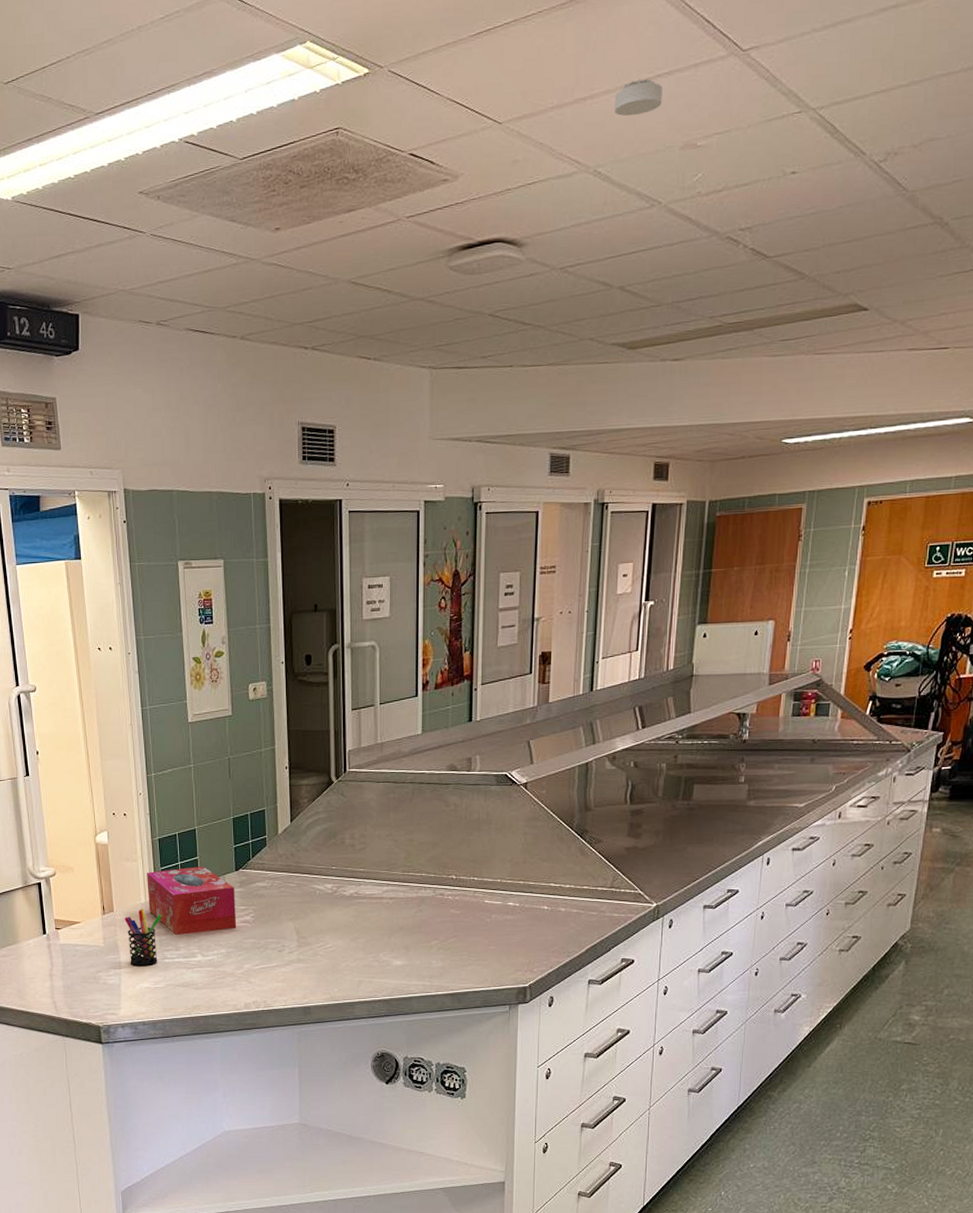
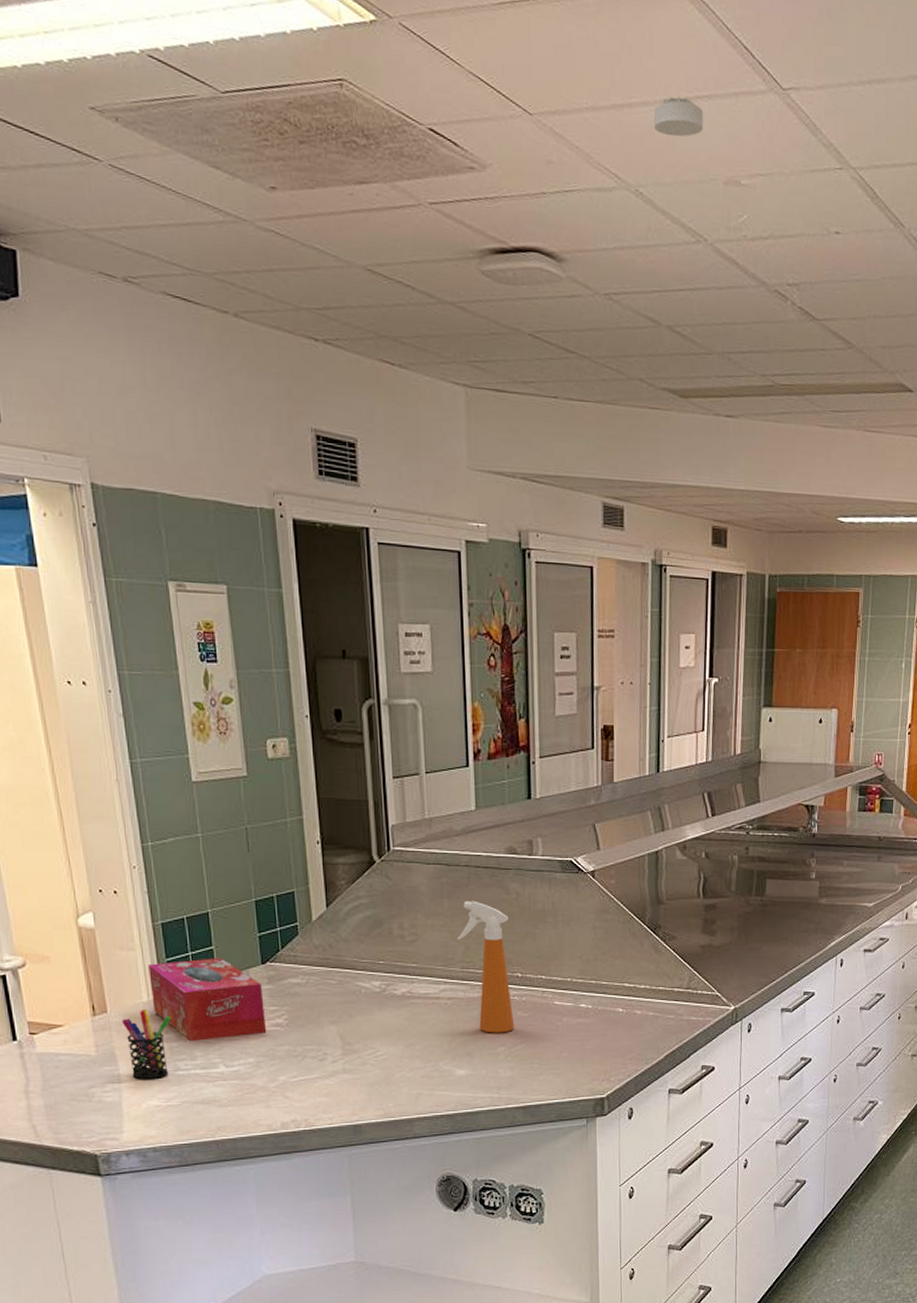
spray bottle: none [401,813,448,929] -> present [457,901,515,1033]

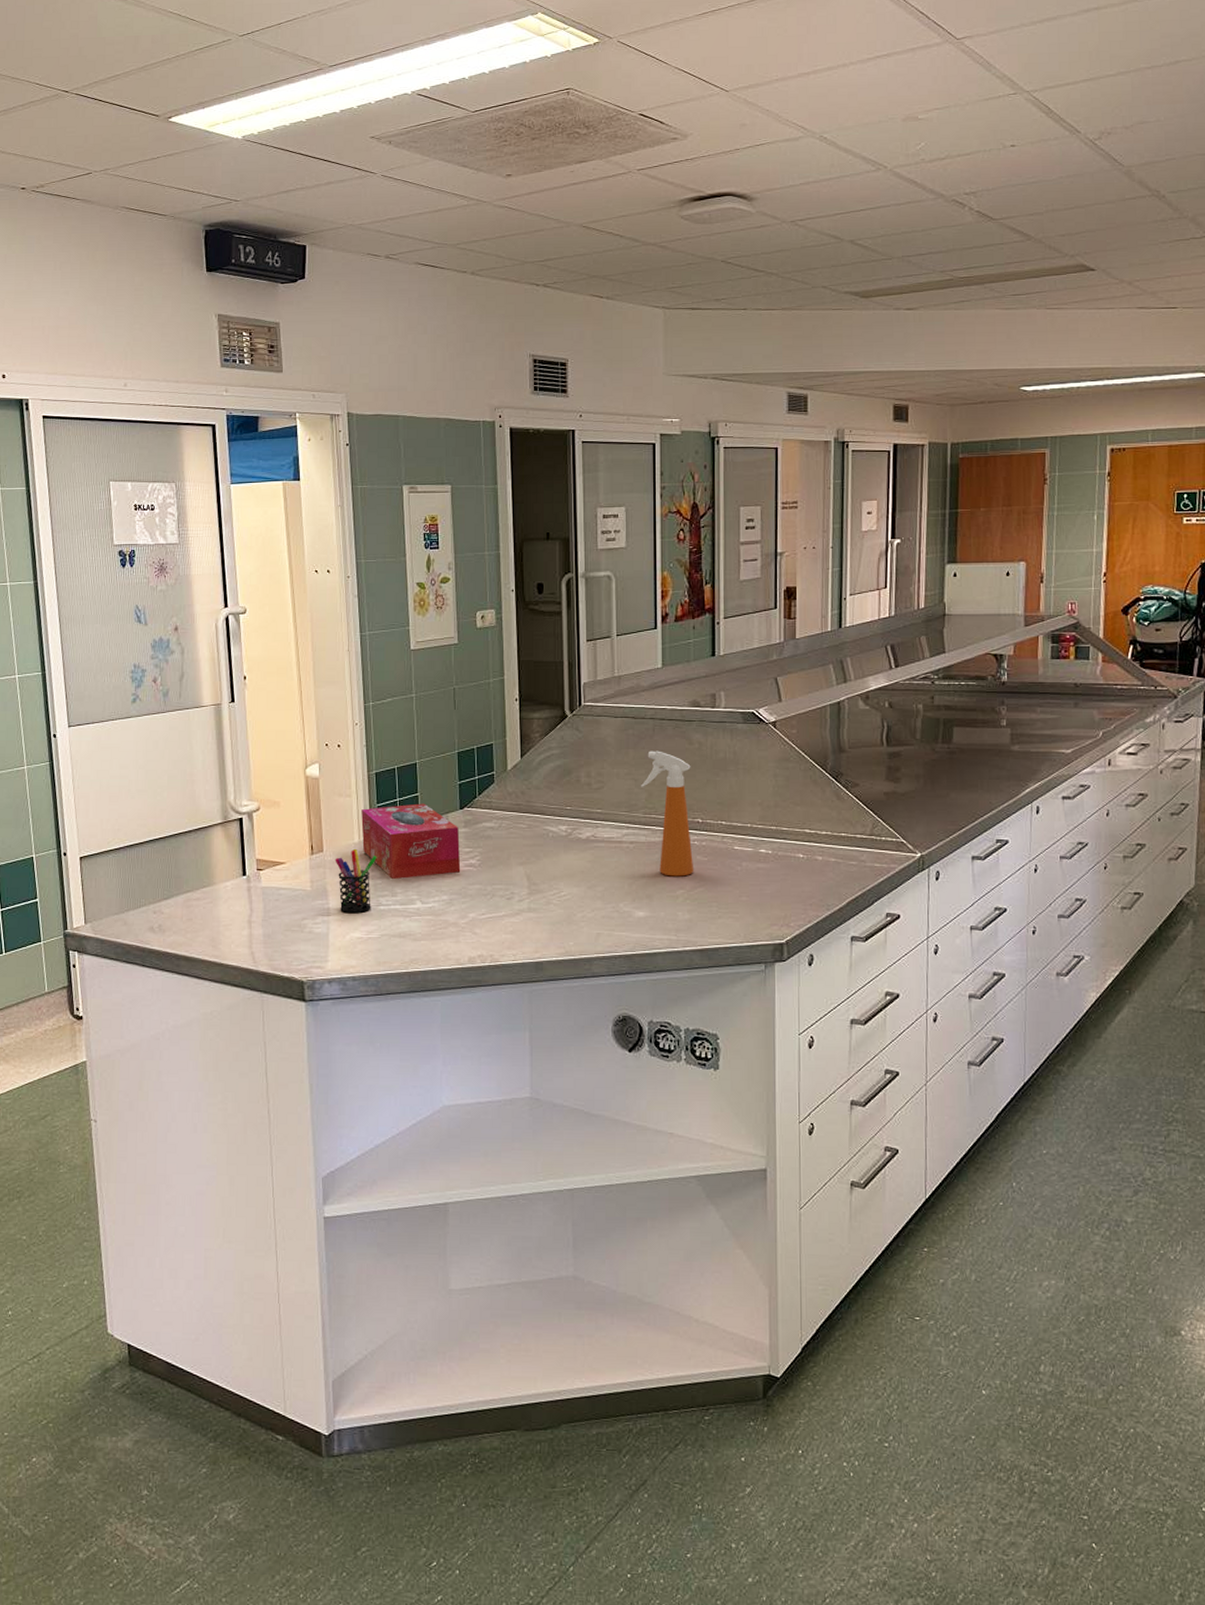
smoke detector: present [654,96,703,137] -> none [837,58,882,90]

